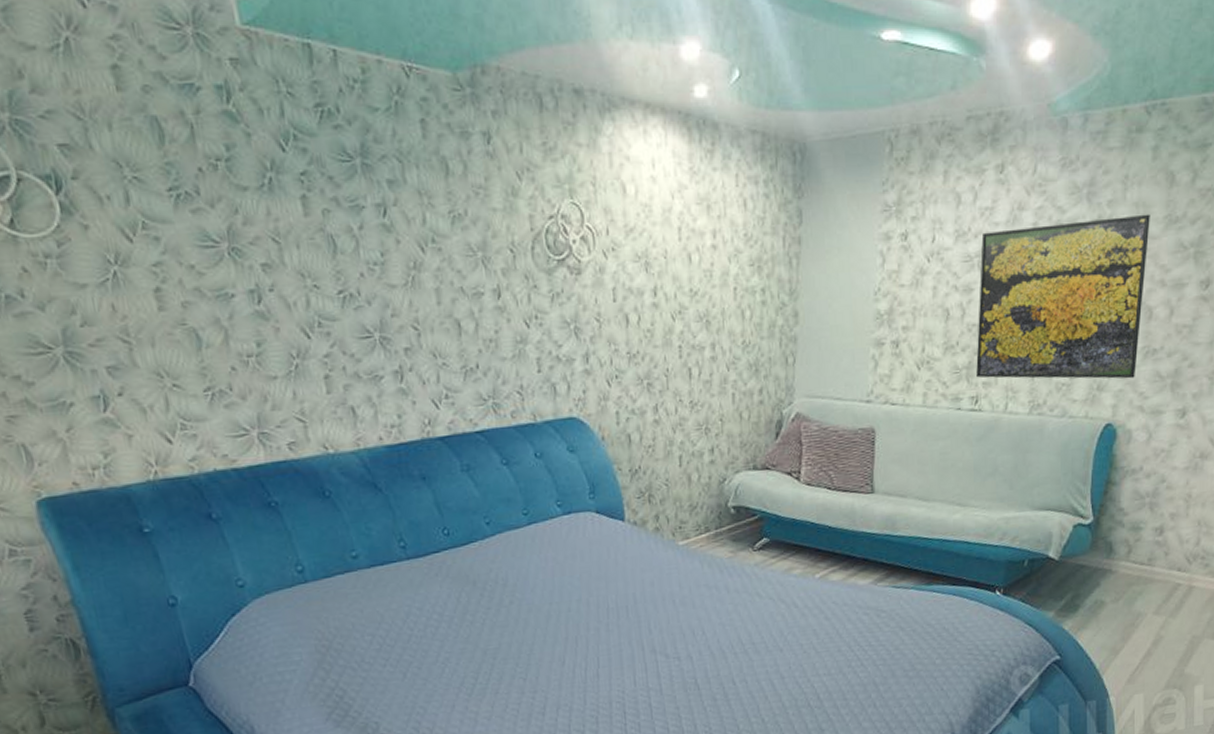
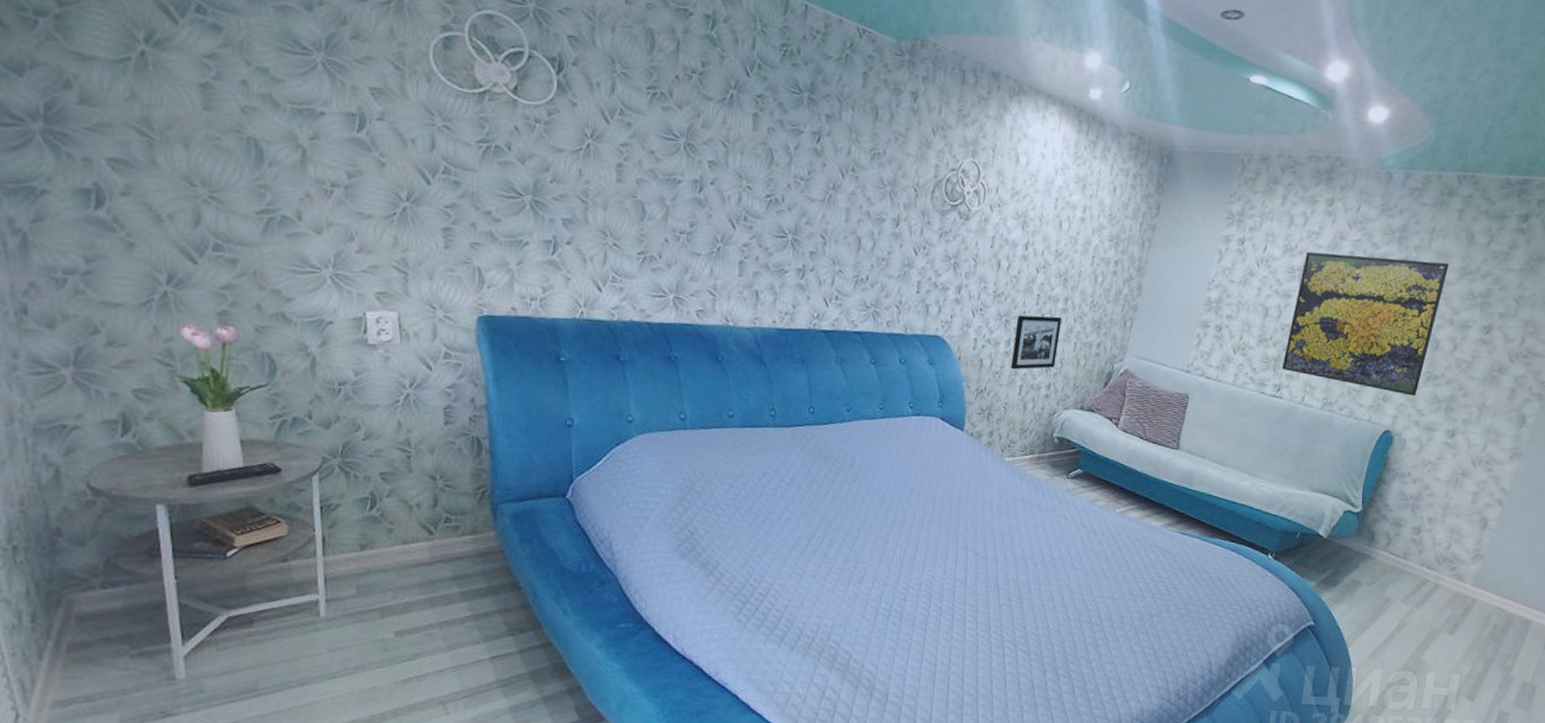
picture frame: none [660,367,715,439] -> present [1010,315,1062,370]

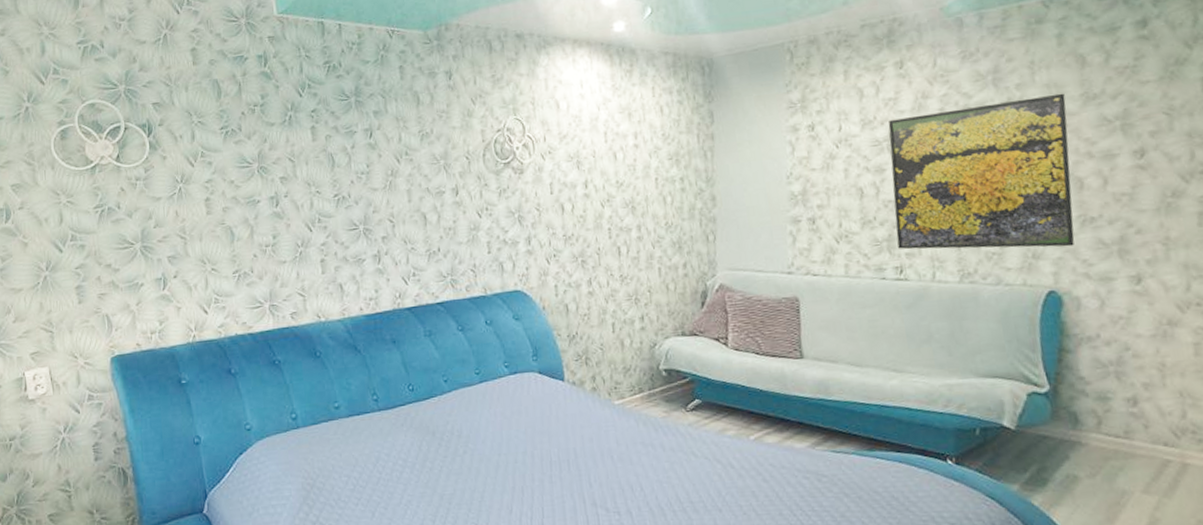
picture frame: present [1010,315,1062,370] -> none [592,245,644,309]

